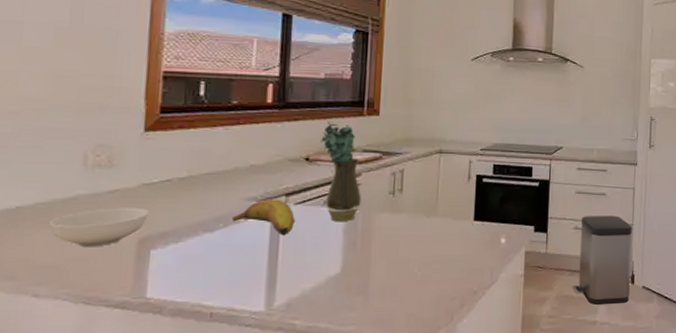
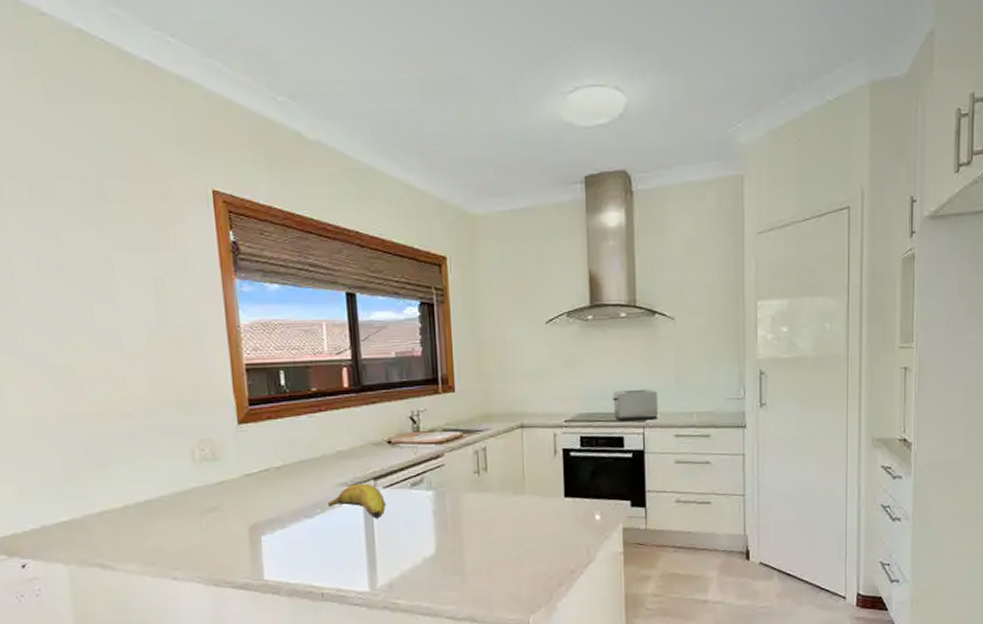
bowl: present [48,207,150,248] -> none [173,497,255,535]
vase: present [321,121,362,221] -> none [400,402,447,503]
toaster: none [525,125,565,154] -> present [613,389,658,422]
pedal bin: present [572,216,632,305] -> none [677,486,744,583]

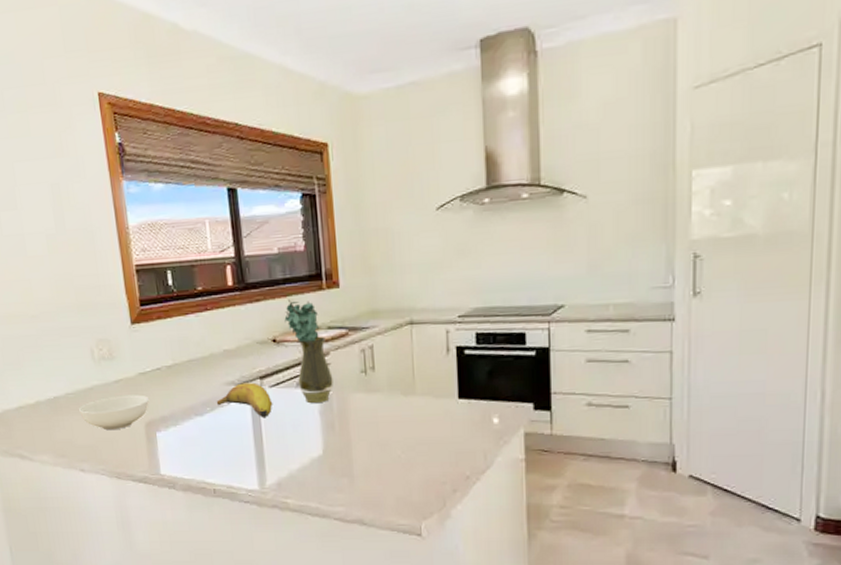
bowl: none [173,497,255,535] -> present [78,394,150,431]
vase: none [400,402,447,503] -> present [284,299,333,403]
toaster: present [613,389,658,422] -> none [513,278,566,316]

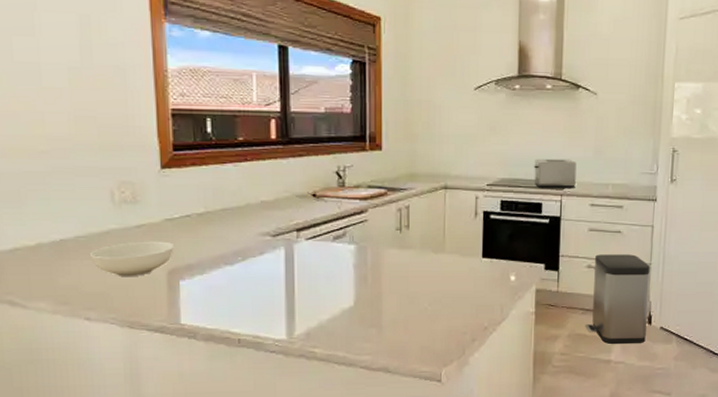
fruit: present [216,382,273,418] -> none [248,234,308,270]
vase: present [284,299,333,403] -> none [326,157,369,256]
toaster: none [513,278,566,316] -> present [534,158,577,189]
pedal bin: none [588,387,670,495] -> present [584,254,650,344]

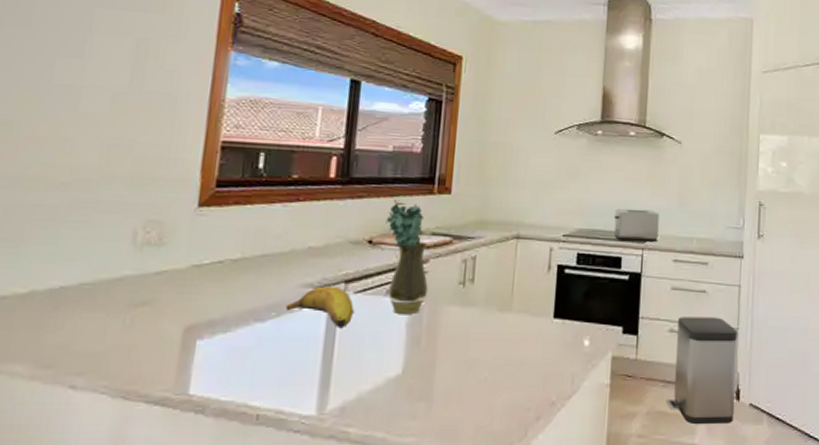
bowl: present [89,241,175,277] -> none [91,290,199,335]
fruit: none [248,234,308,270] -> present [285,286,355,329]
vase: none [326,157,369,256] -> present [386,200,428,314]

